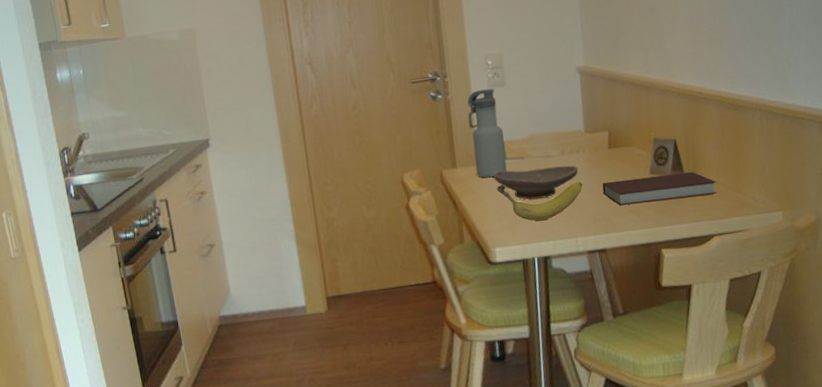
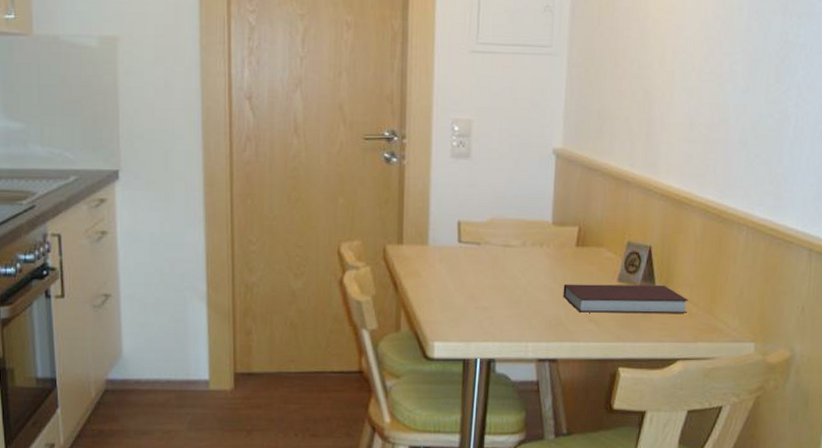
water bottle: present [467,88,507,178] -> none [423,158,461,261]
decorative bowl: present [493,165,579,200] -> none [443,255,540,292]
fruit: present [497,182,582,221] -> none [445,271,541,317]

